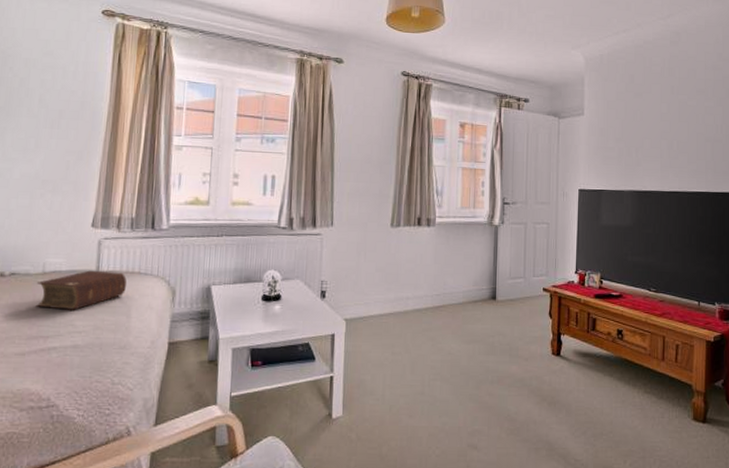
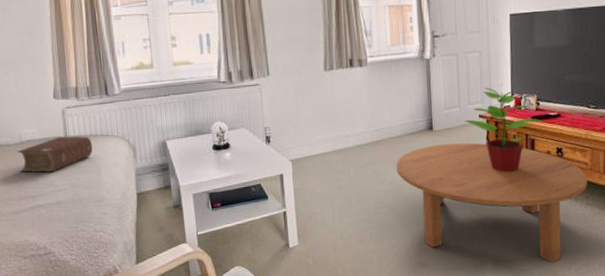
coffee table: none [455,316,646,453] -> present [396,143,588,262]
potted plant: none [528,258,603,352] -> present [464,83,541,173]

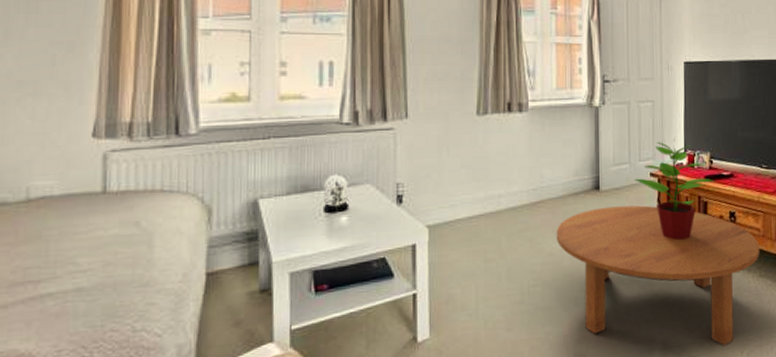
bible: present [17,136,93,173] -> none [19,191,146,245]

